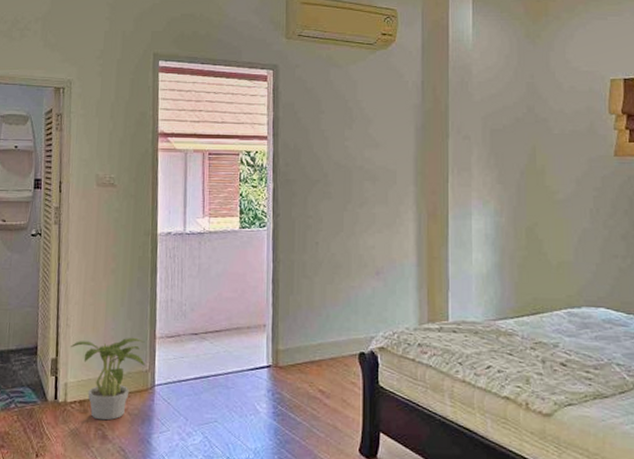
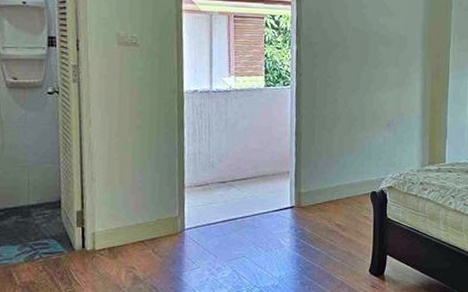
potted plant: present [71,337,145,421] -> none [97,187,174,264]

